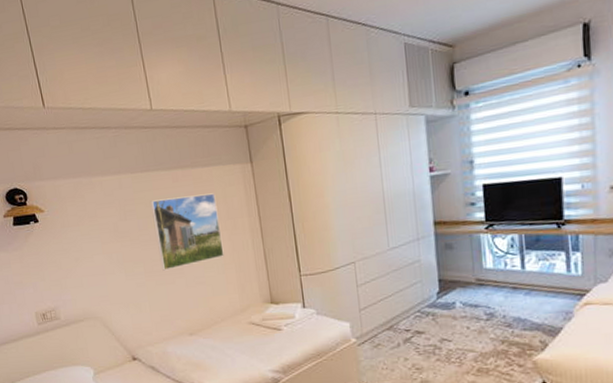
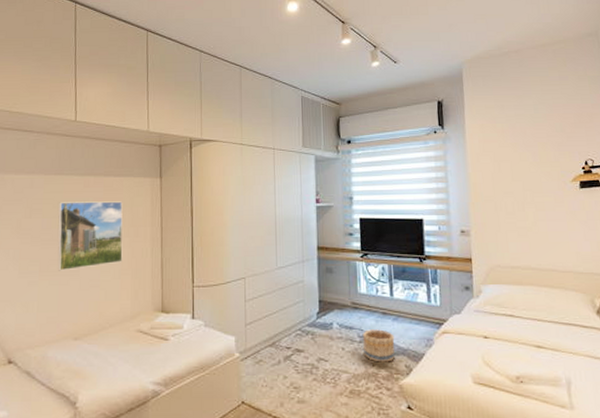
basket: none [490,305,527,339] -> present [363,329,395,362]

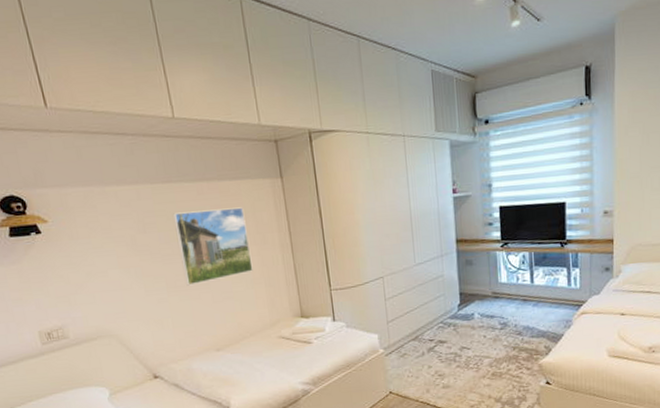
basket: present [363,329,395,362] -> none [504,315,535,346]

